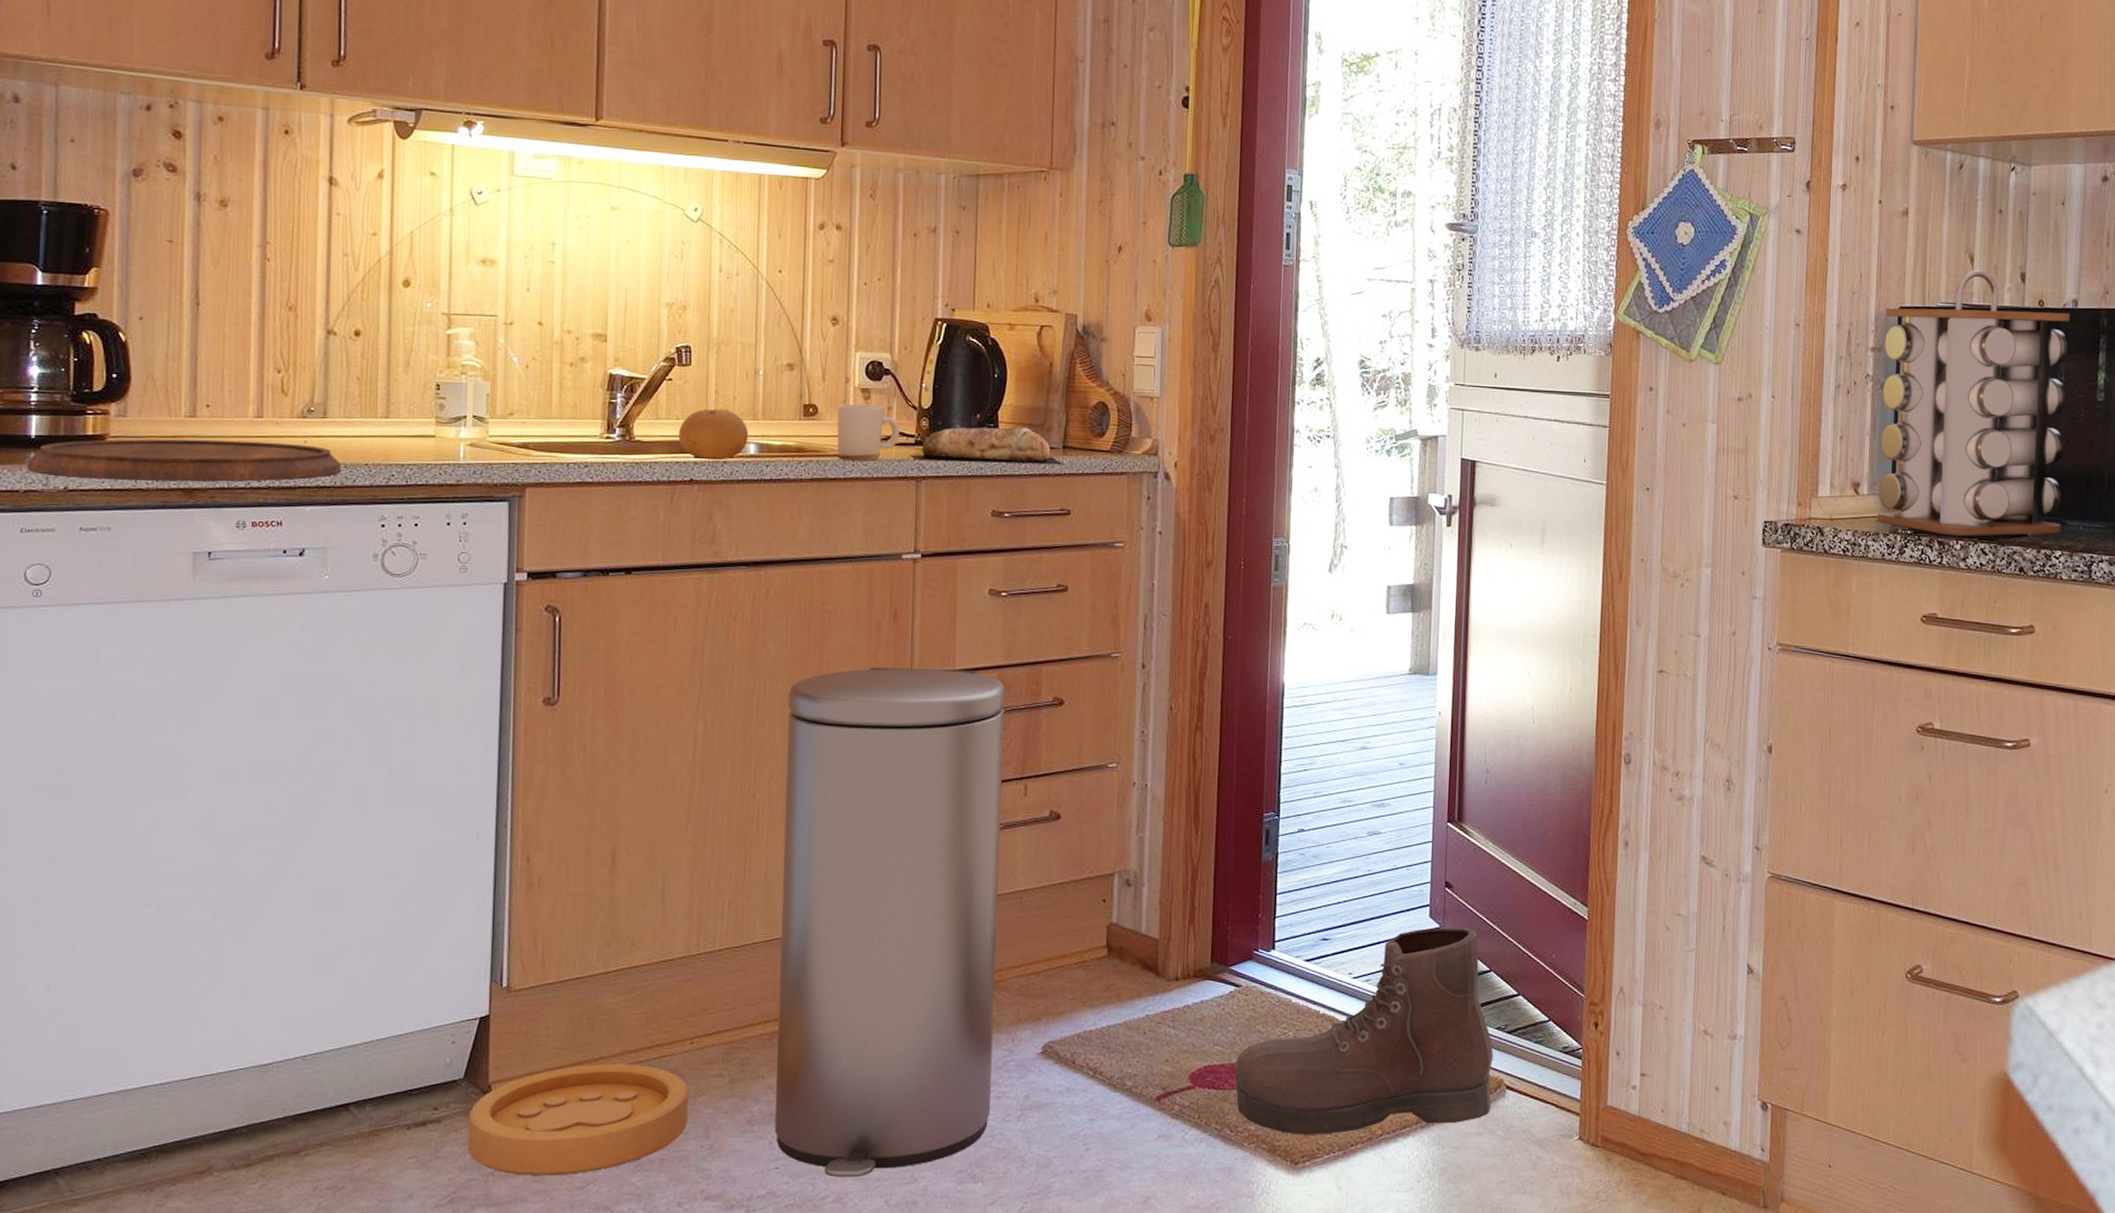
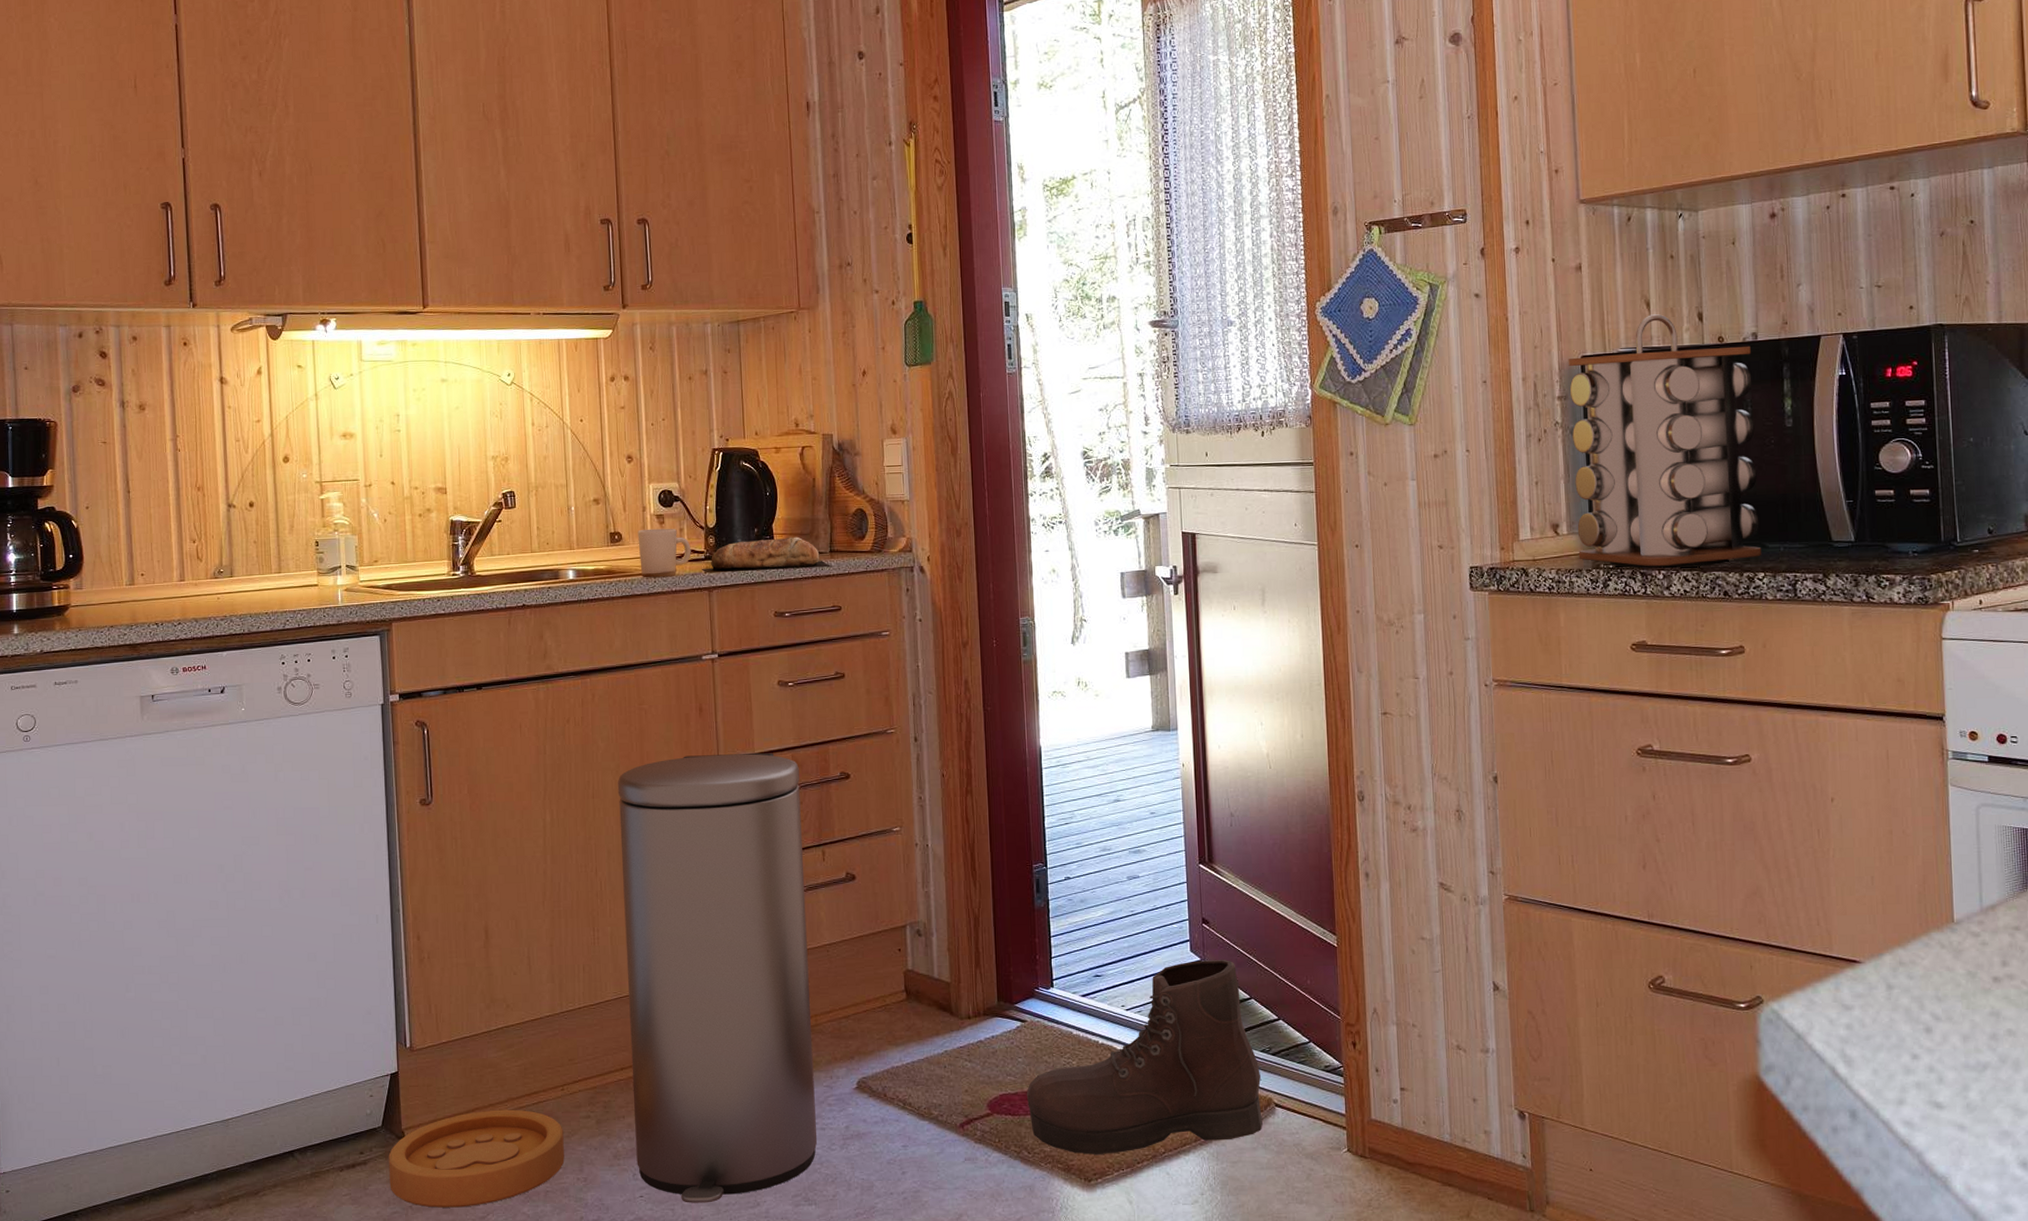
cutting board: present [26,439,341,482] -> none [11,600,247,642]
fruit: present [678,409,749,461] -> none [510,542,567,587]

